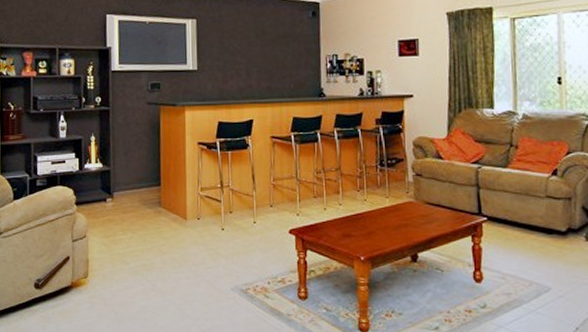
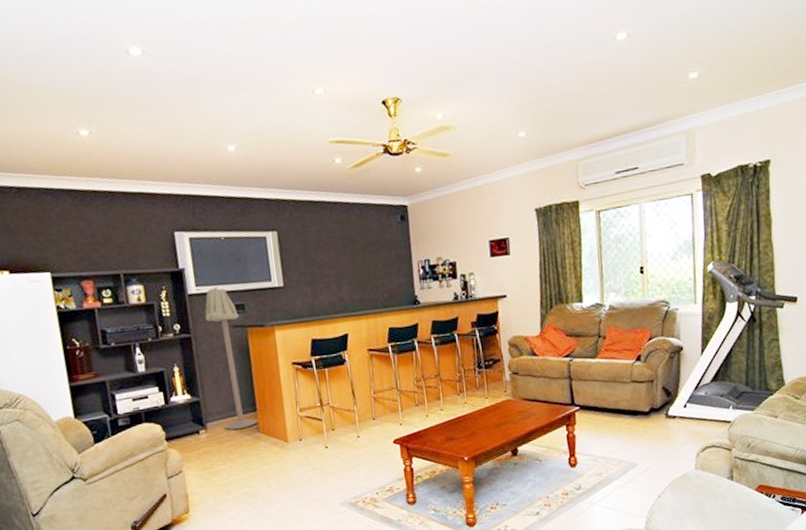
floor lamp: none [123,66,160,201] -> present [204,287,258,430]

